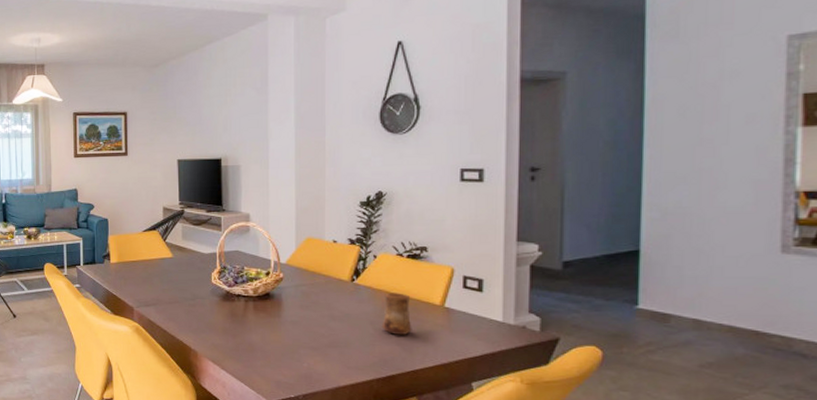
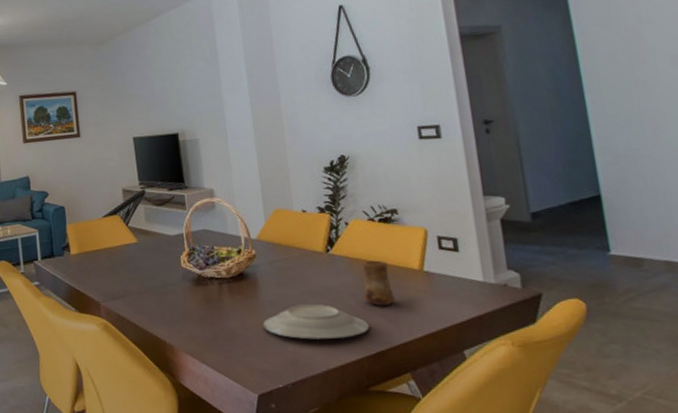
plate: none [283,326,384,360] -> present [263,304,370,340]

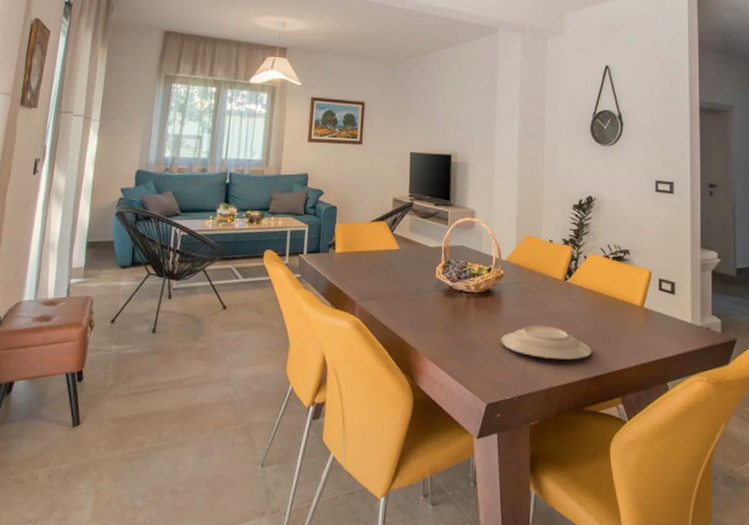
cup: present [362,260,395,307] -> none [590,292,617,335]

